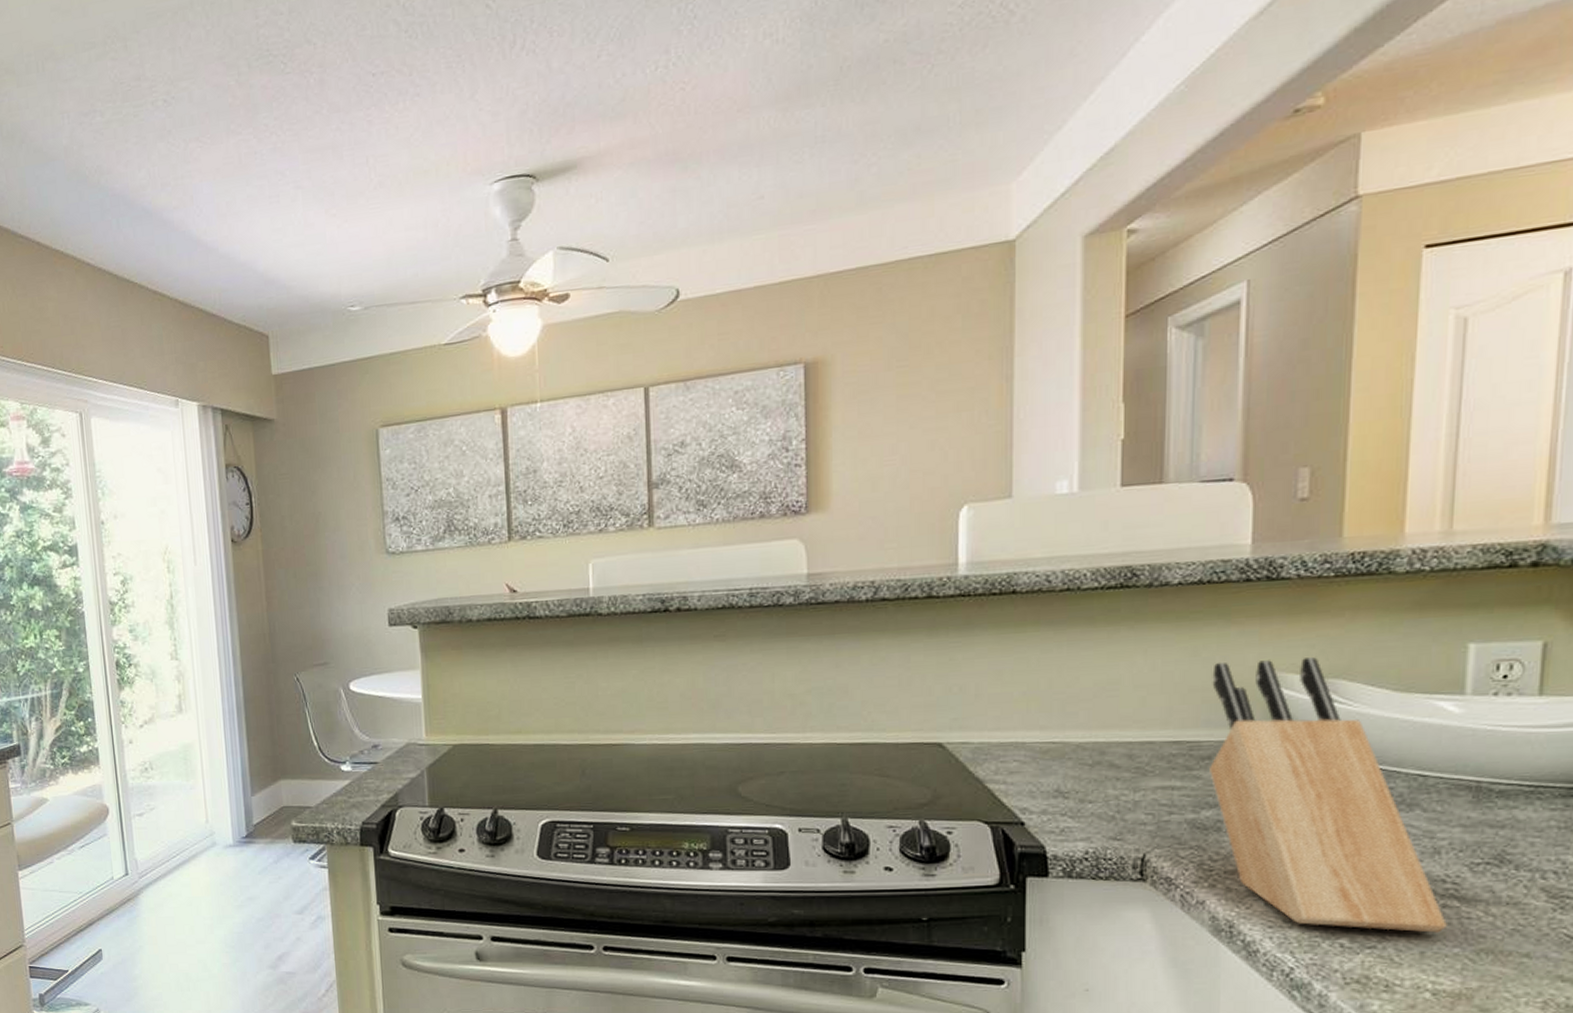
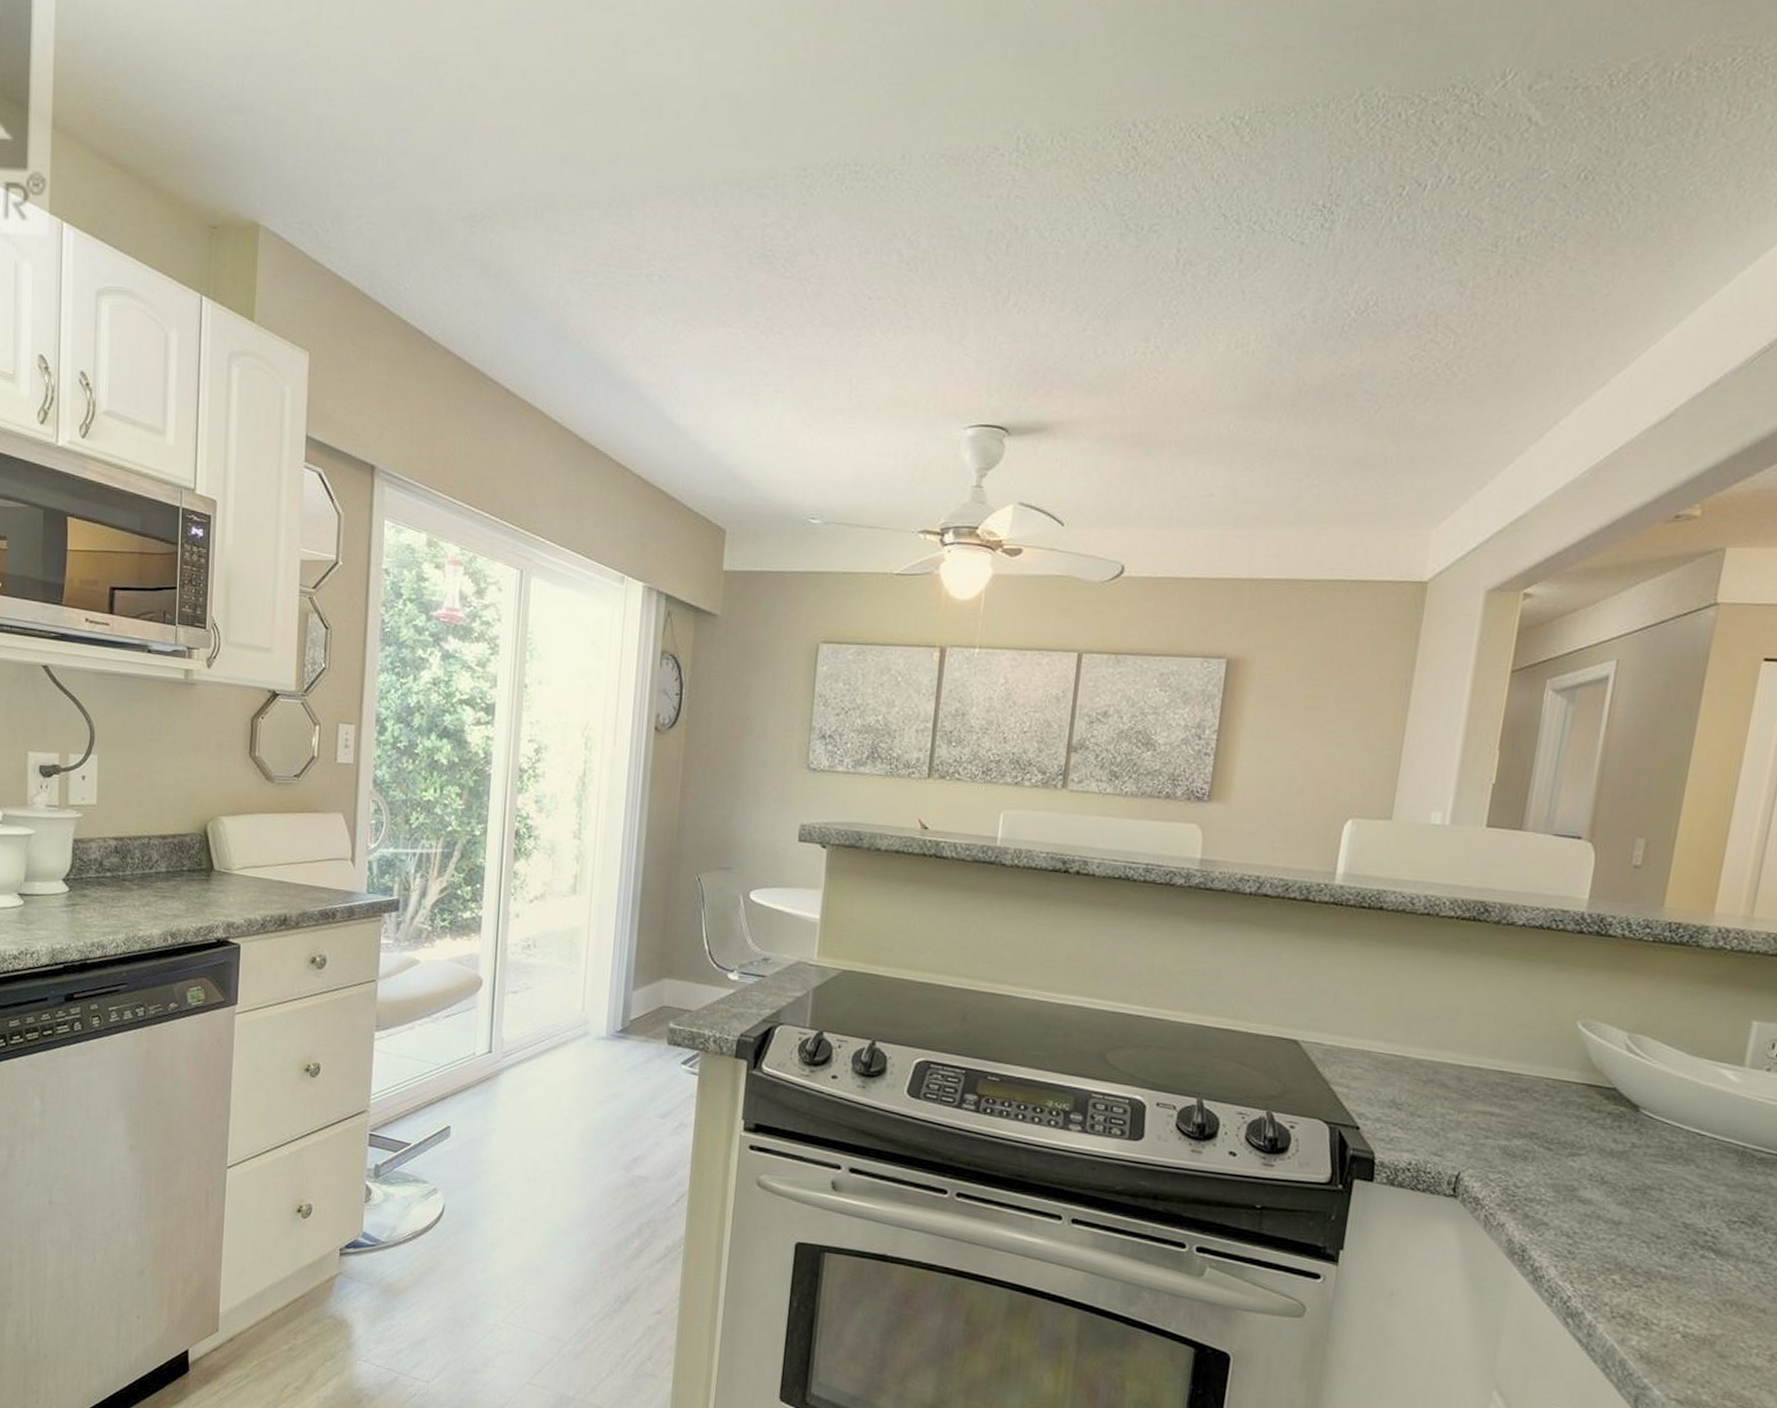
knife block: present [1209,657,1447,933] -> none [1524,1004,1703,1281]

